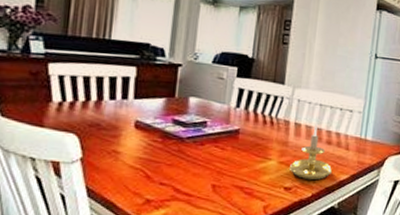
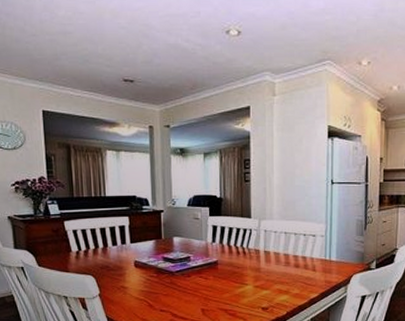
candle holder: present [290,122,332,181] -> none [265,248,302,300]

